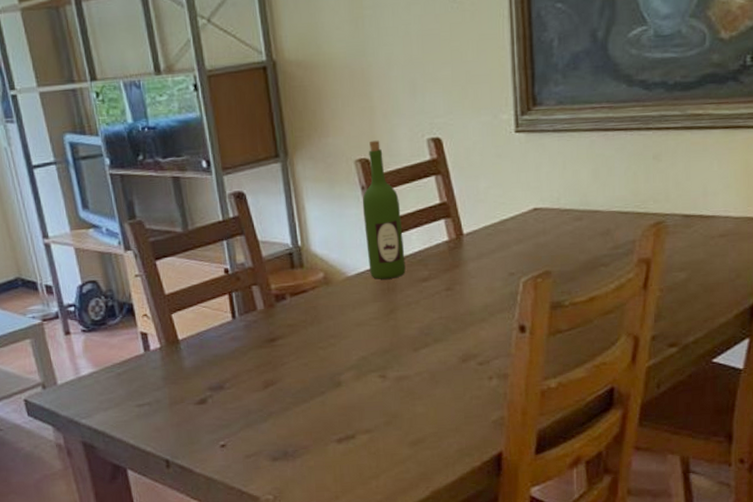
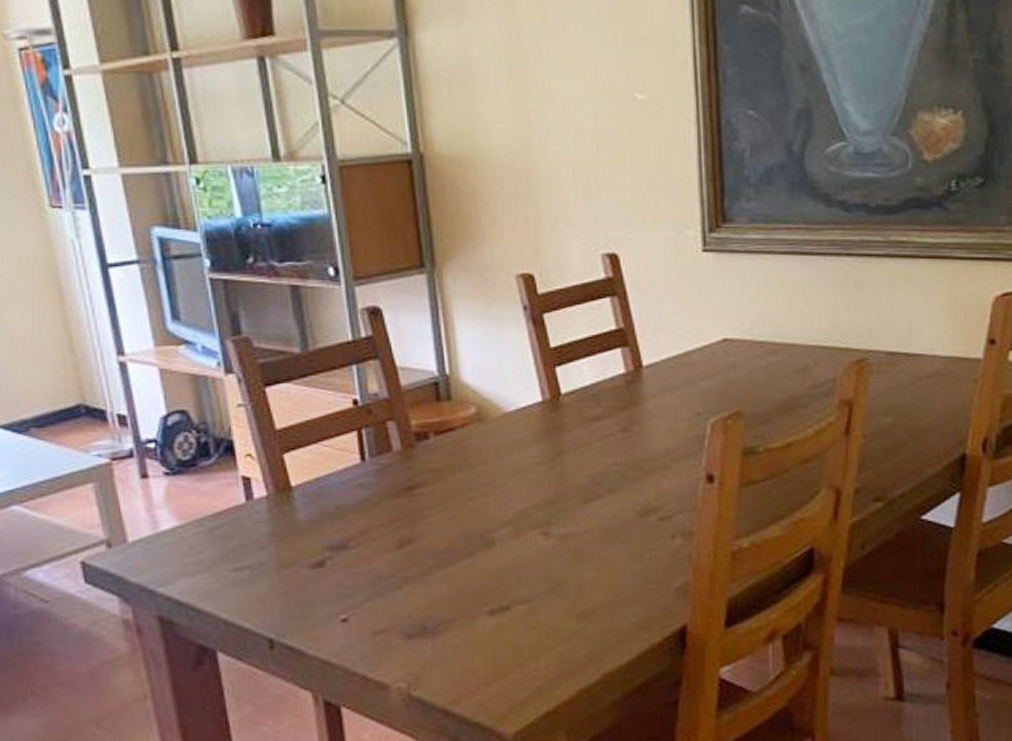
wine bottle: present [362,140,406,279] -> none [524,253,575,417]

